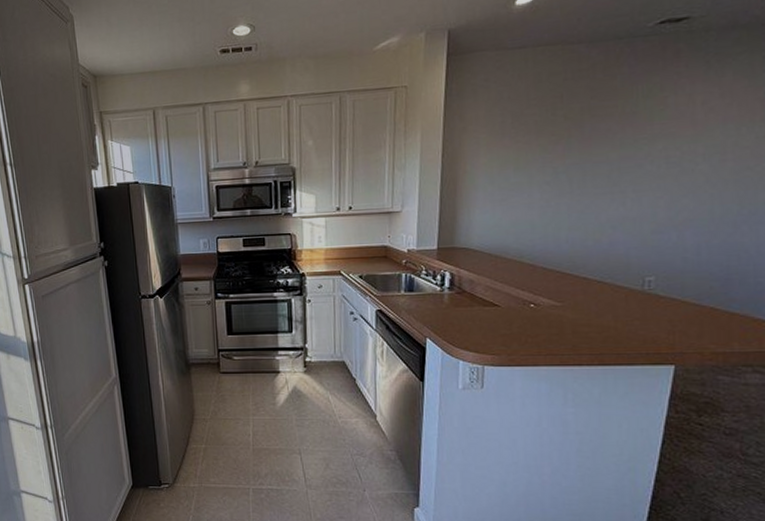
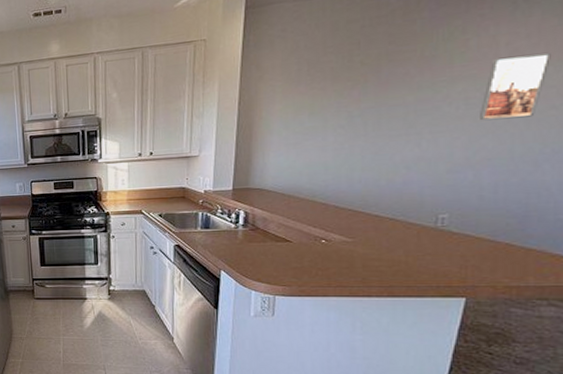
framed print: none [679,113,743,181] -> present [478,53,551,121]

